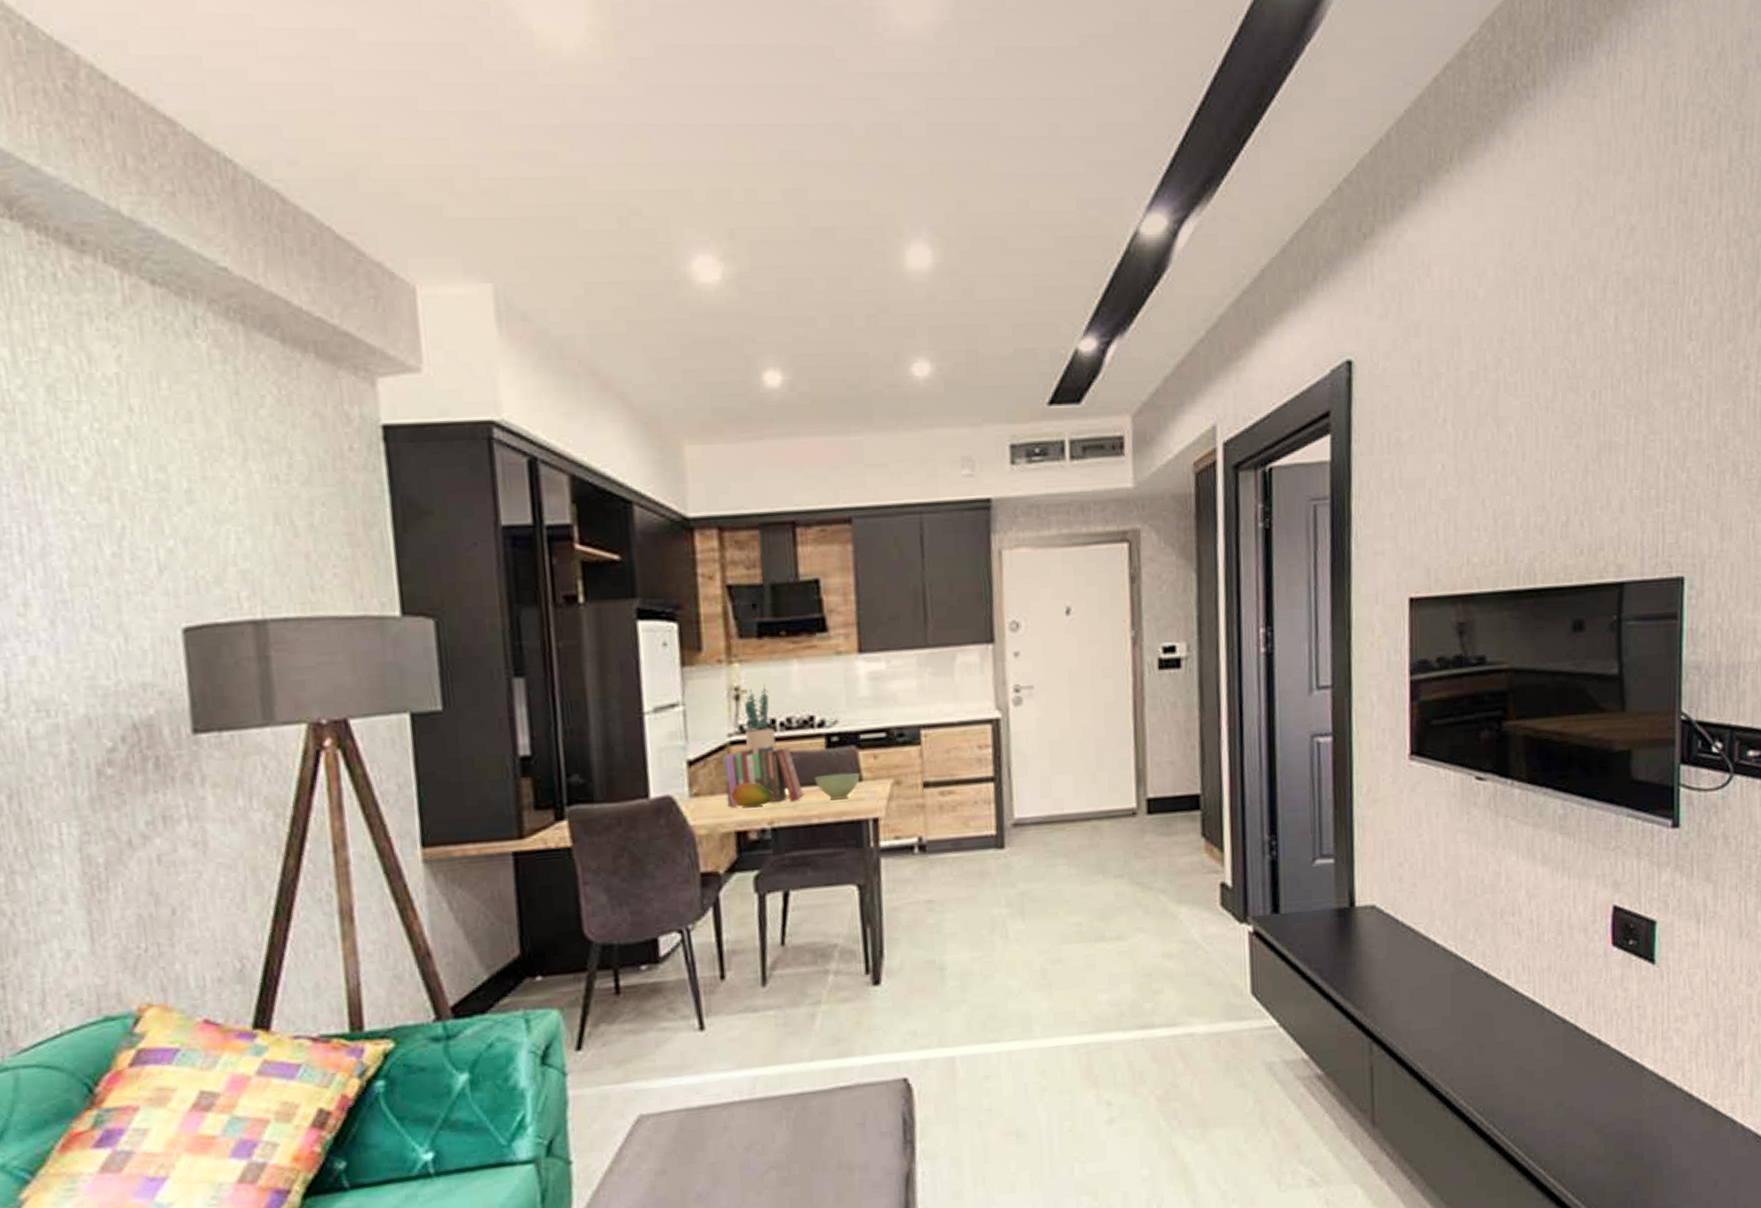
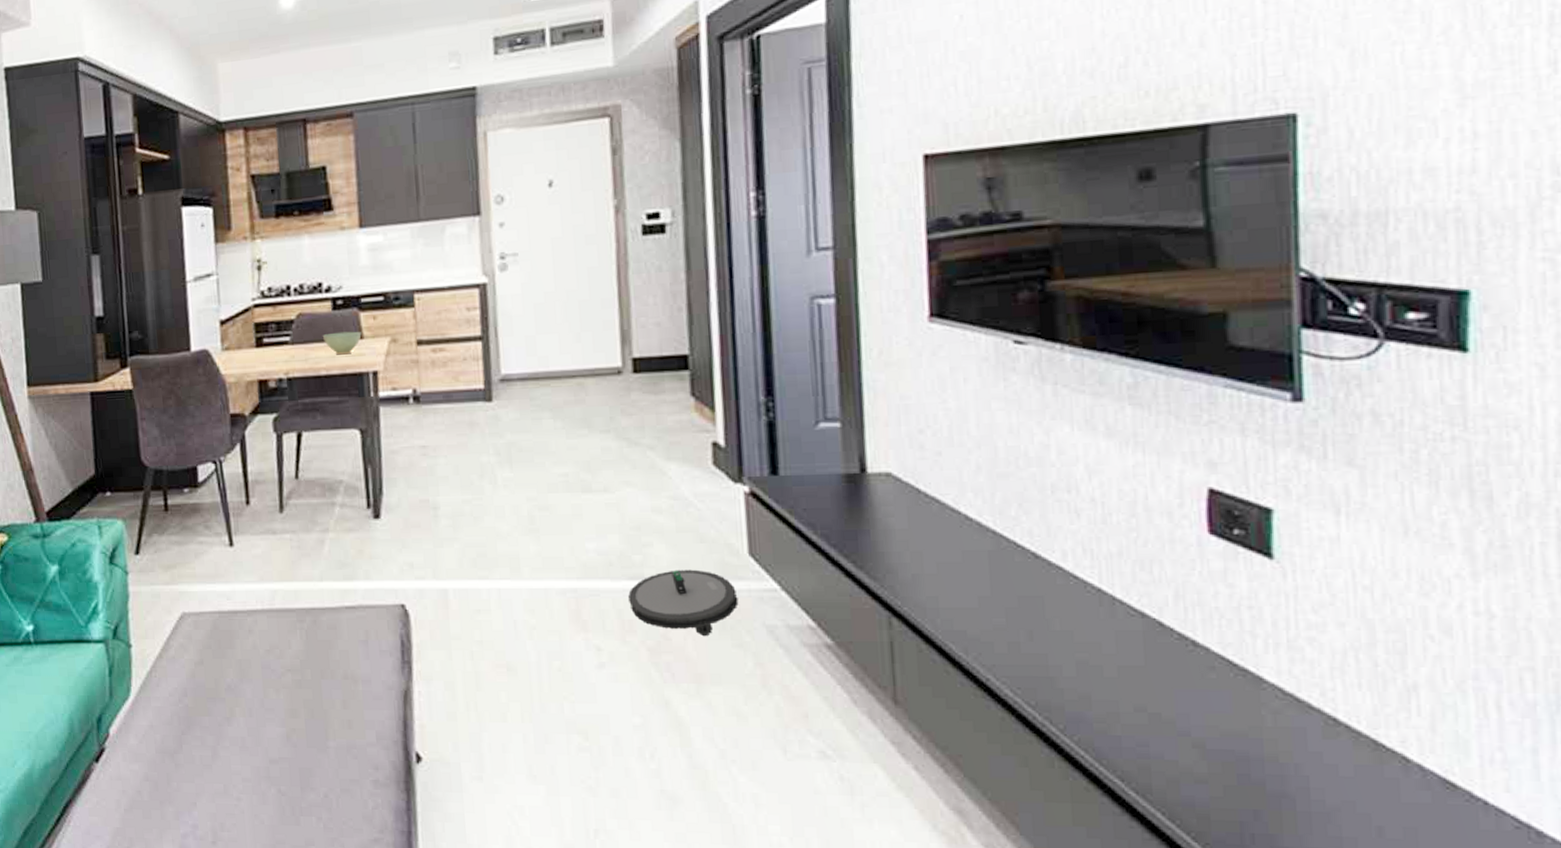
books: present [723,745,803,808] -> none [248,308,313,360]
fruit: present [731,781,773,808] -> none [254,338,288,361]
vase: present [745,684,776,754] -> none [265,256,291,315]
robot vacuum: none [1138,1013,1241,1080] -> present [627,569,739,637]

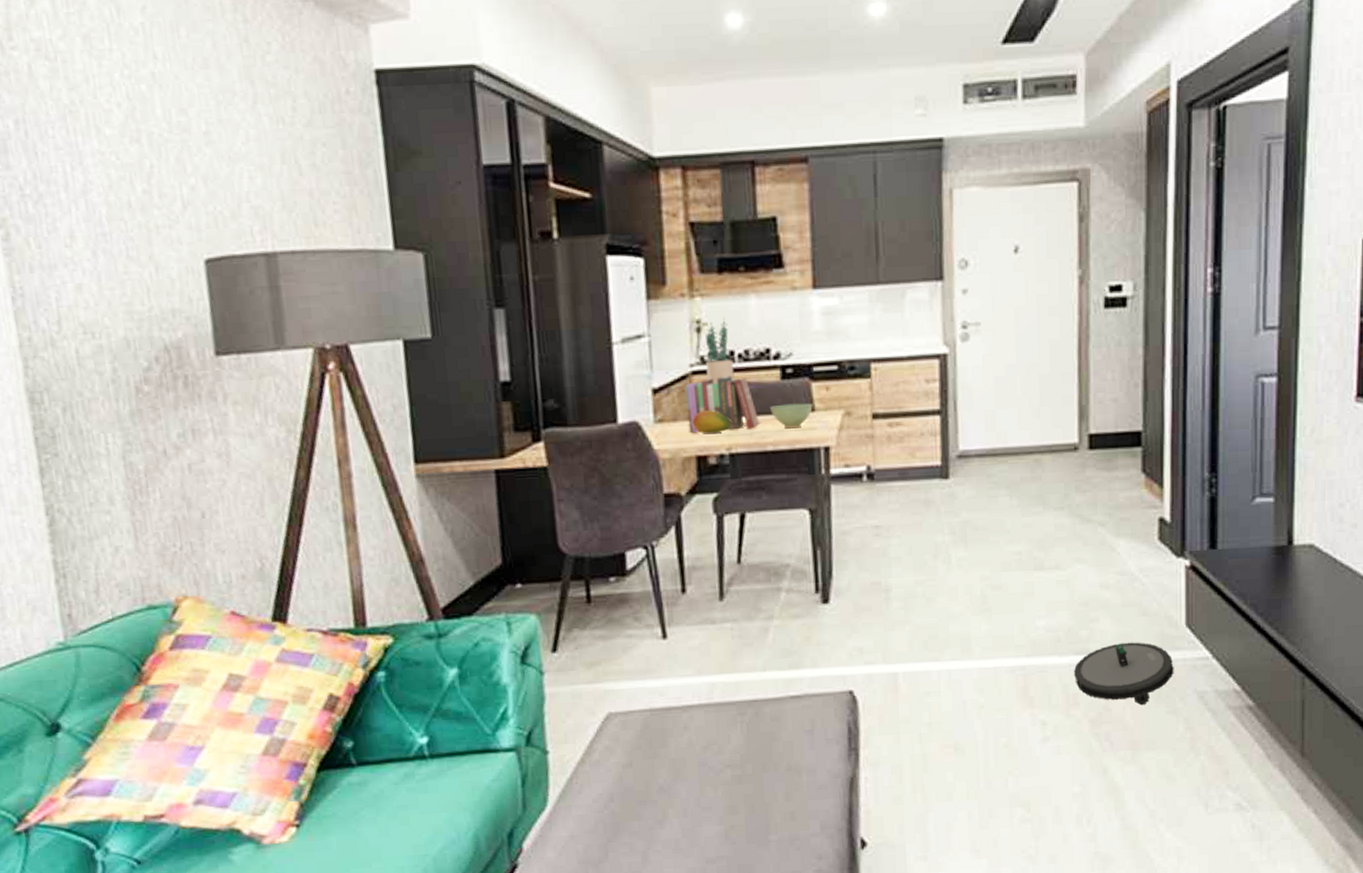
books: none [248,308,313,360] -> present [685,376,759,434]
fruit: none [254,338,288,361] -> present [692,409,731,435]
vase: none [265,256,291,315] -> present [706,317,735,384]

